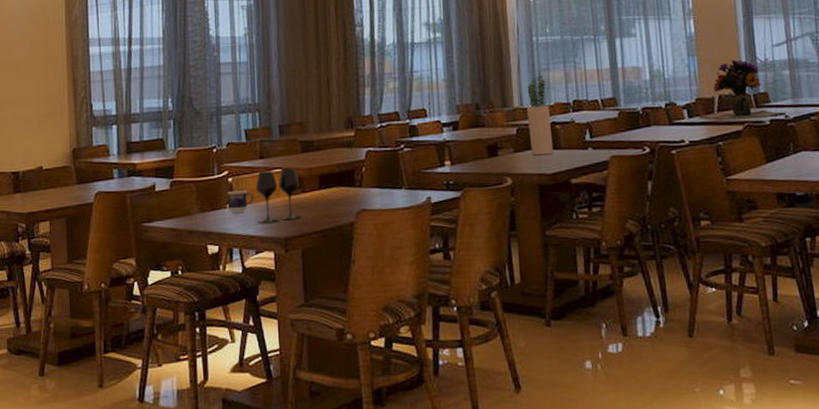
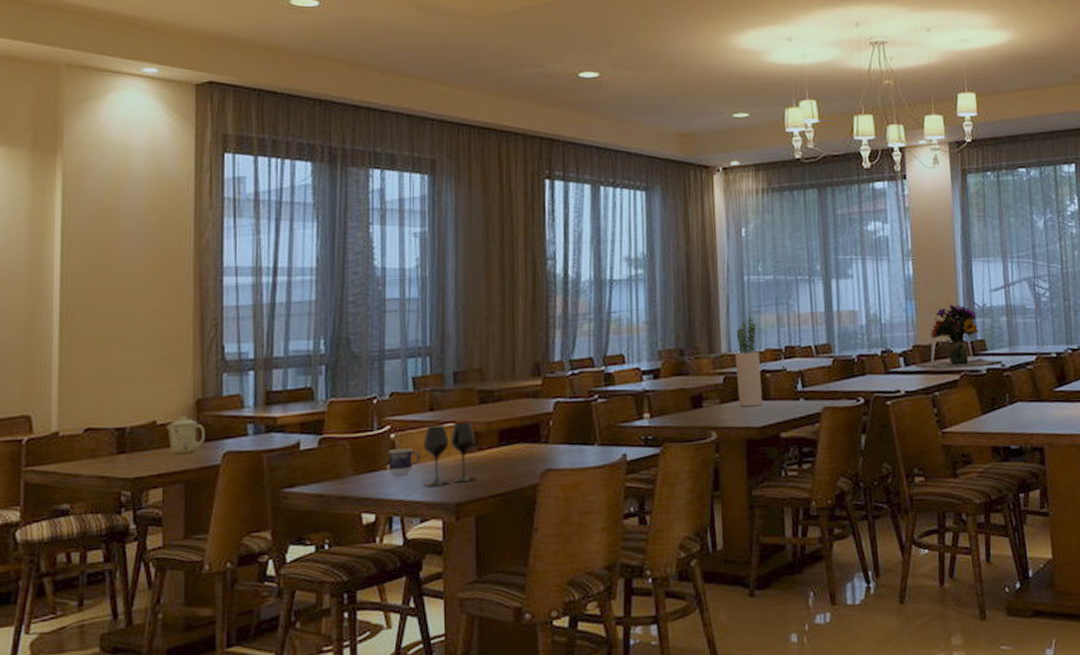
mug: none [50,163,80,194] -> present [166,416,205,455]

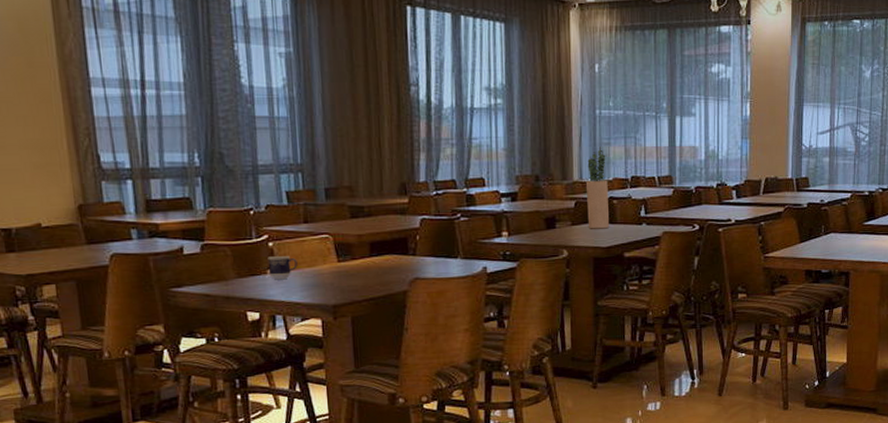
mug: present [166,416,205,455] -> none [51,220,91,255]
wine glass: present [424,421,477,486] -> none [300,234,351,290]
flower arrangement: present [915,303,1007,369] -> none [745,143,825,201]

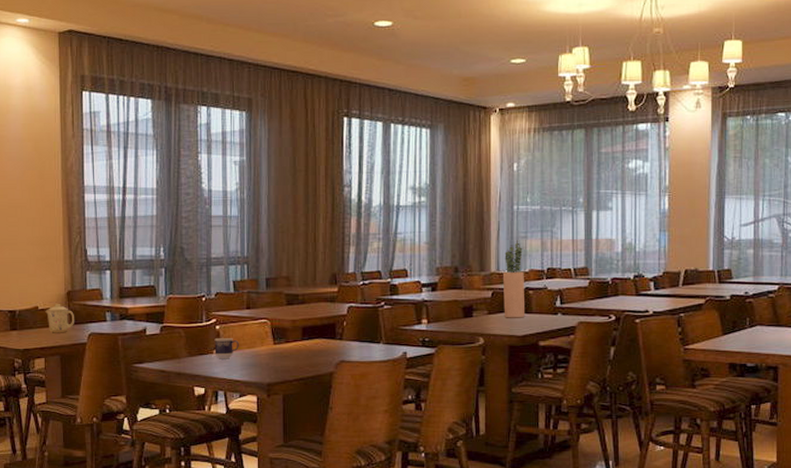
mug: none [51,220,91,255] -> present [45,304,74,333]

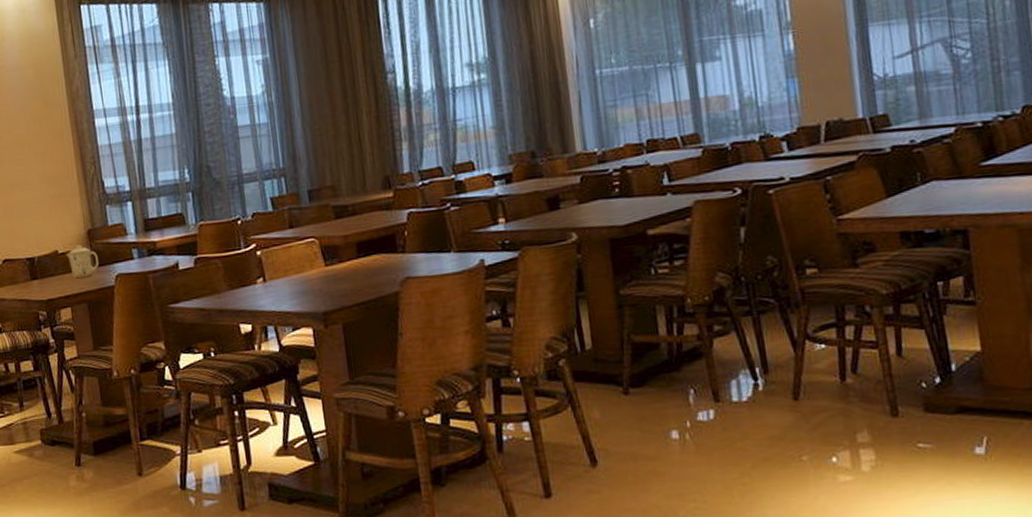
cup: present [214,338,239,359] -> none [256,264,286,290]
vase: present [503,240,526,319] -> none [591,110,626,208]

